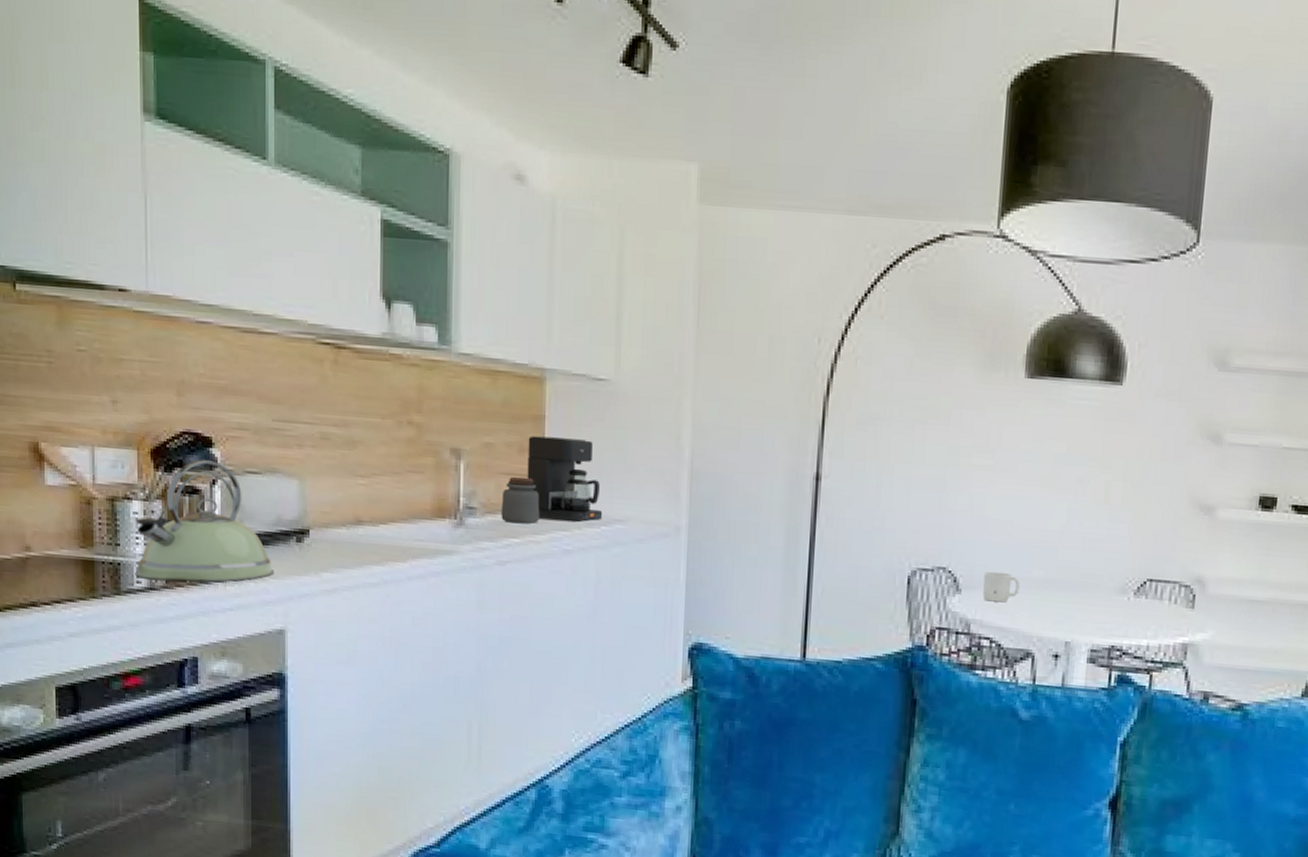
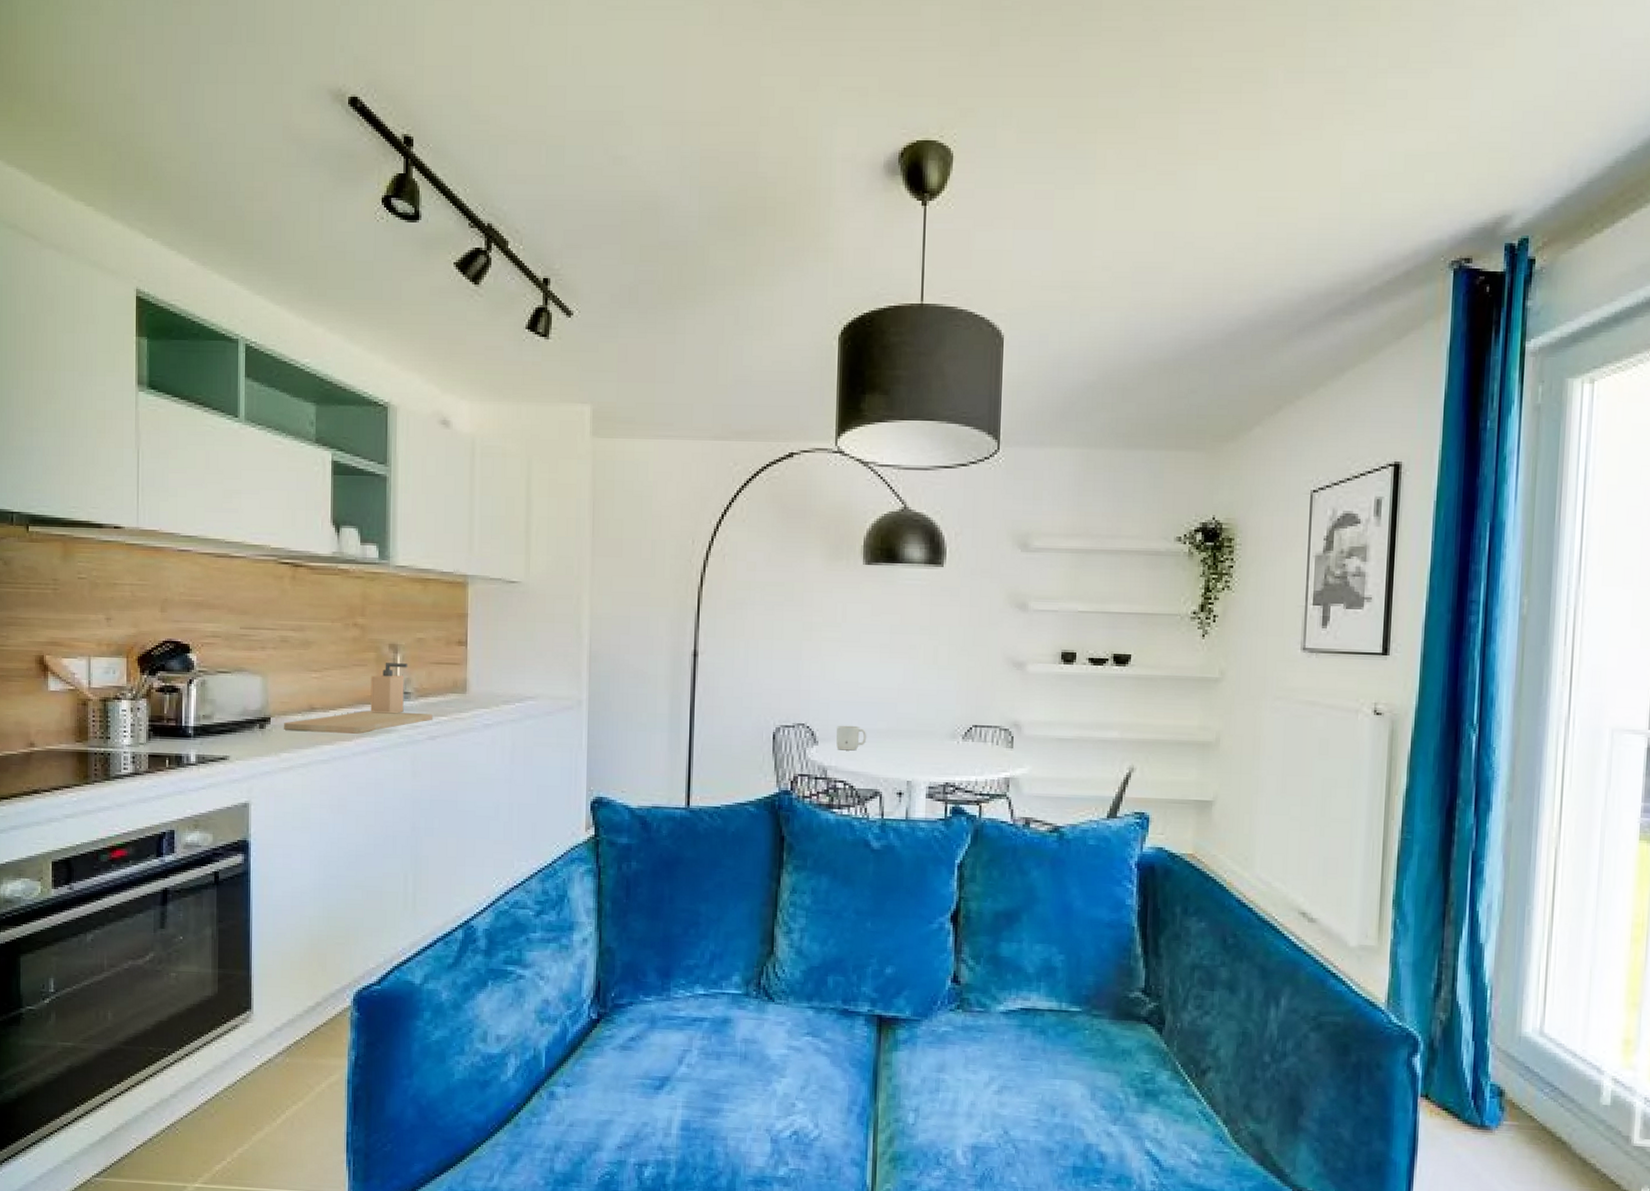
kettle: present [134,460,275,583] -> none [122,664,241,768]
cutting board: none [324,526,502,554] -> present [283,710,432,734]
soap dispenser: none [428,470,473,532] -> present [370,663,408,713]
jar: present [501,476,540,524] -> none [432,665,464,704]
coffee maker: present [527,436,603,523] -> none [453,631,517,701]

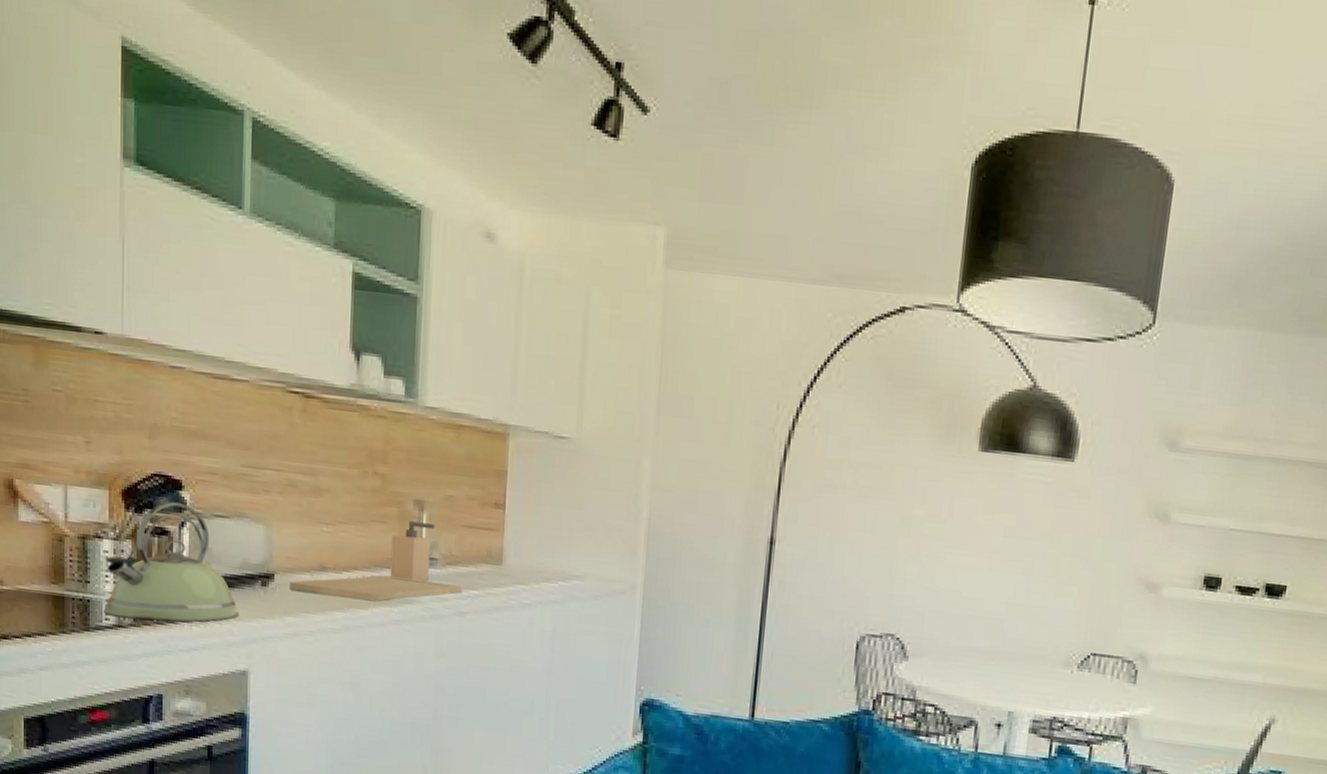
kettle: none [122,664,241,768] -> present [104,502,239,623]
mug: present [836,725,867,751] -> none [929,639,966,671]

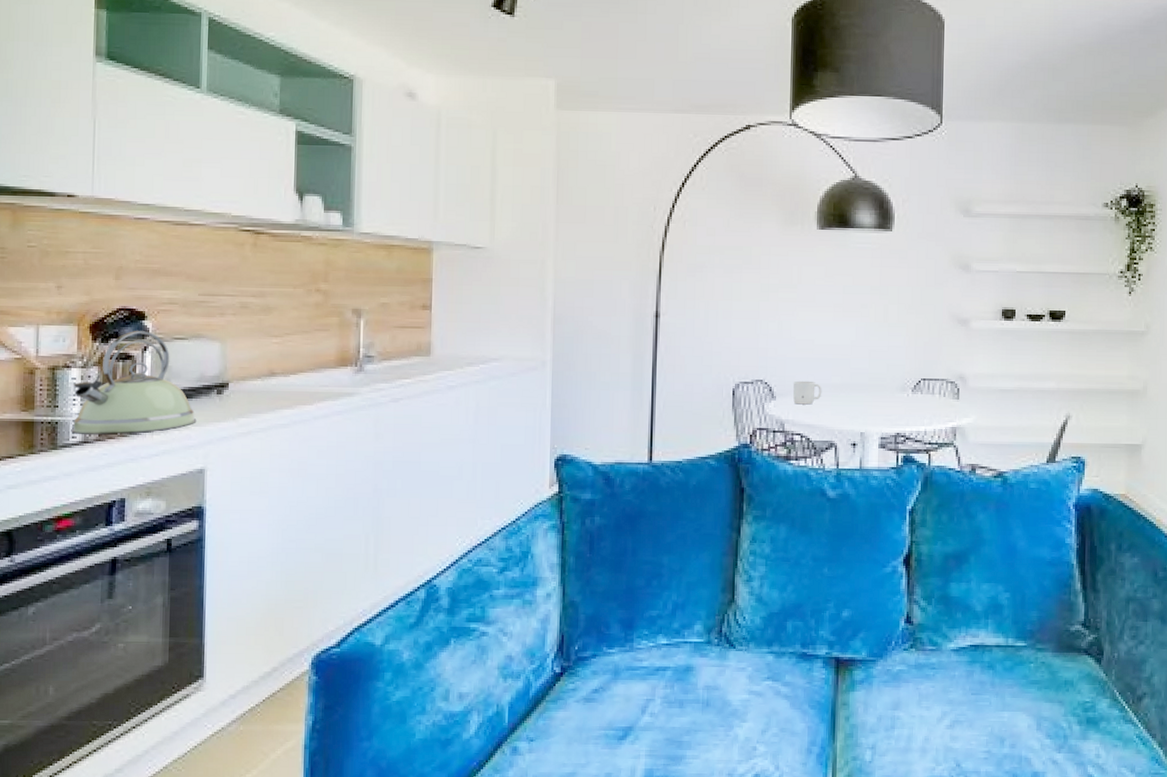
cutting board: present [289,575,462,602] -> none [242,374,396,398]
soap dispenser: present [390,521,435,582] -> none [332,327,371,376]
mug: none [929,639,966,671] -> present [793,380,822,405]

